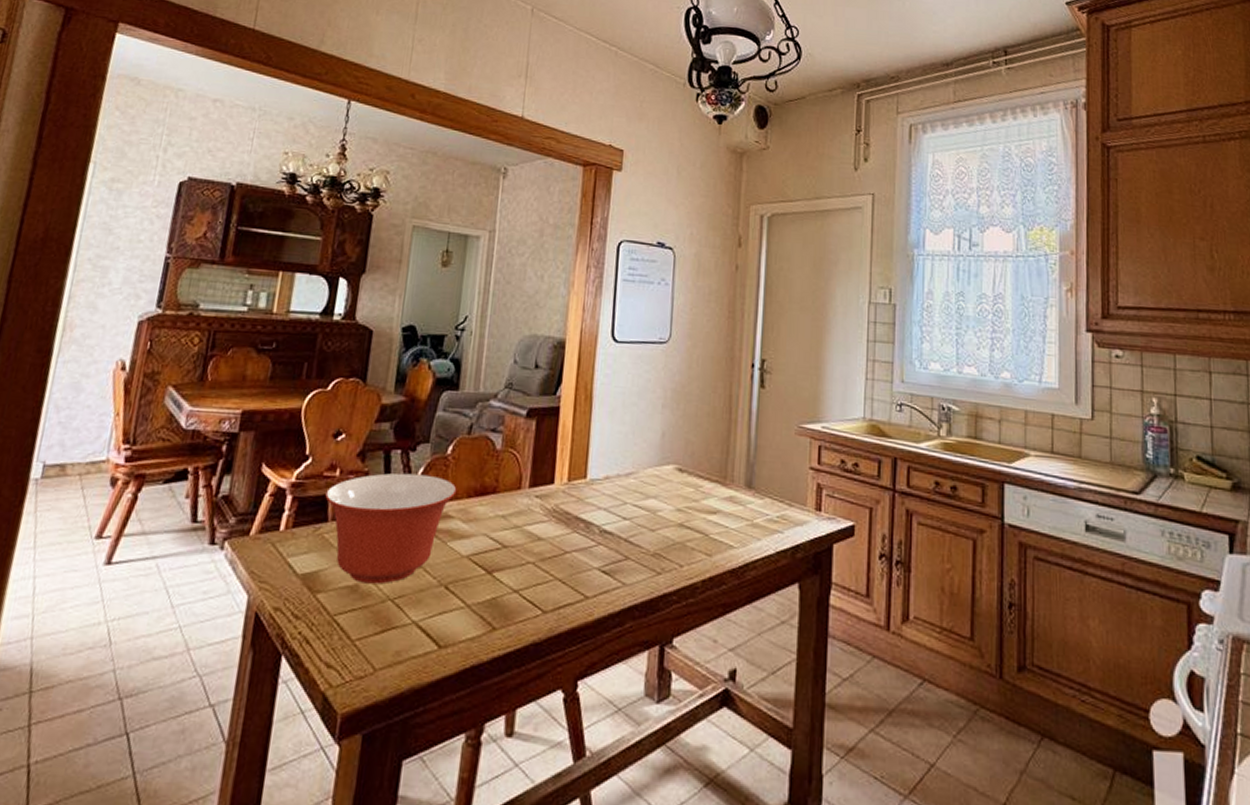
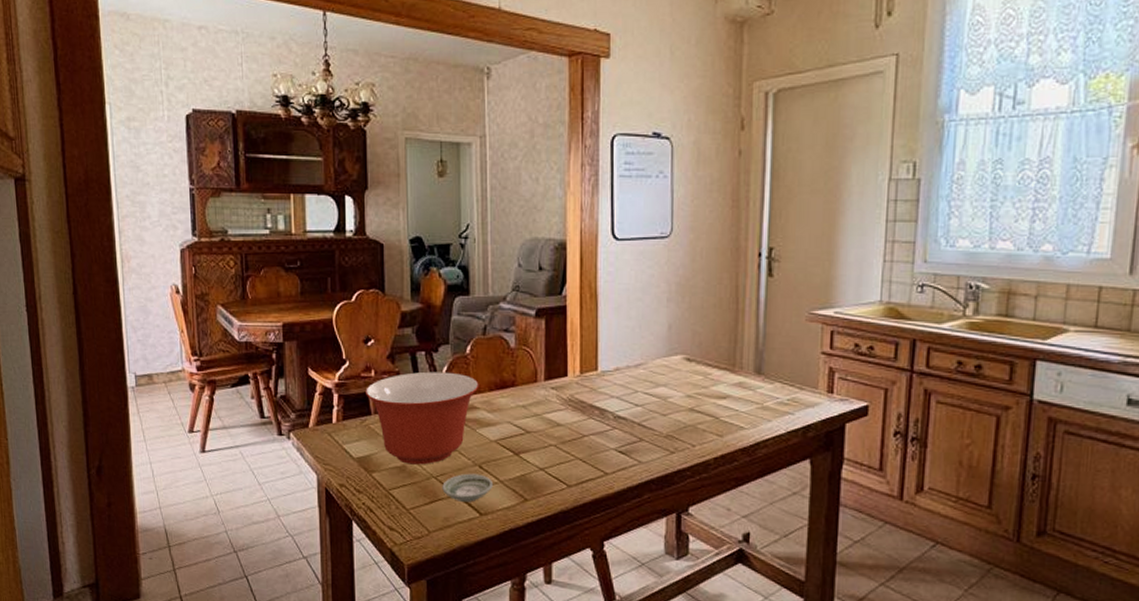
saucer: none [398,595,459,632] -> present [442,473,494,502]

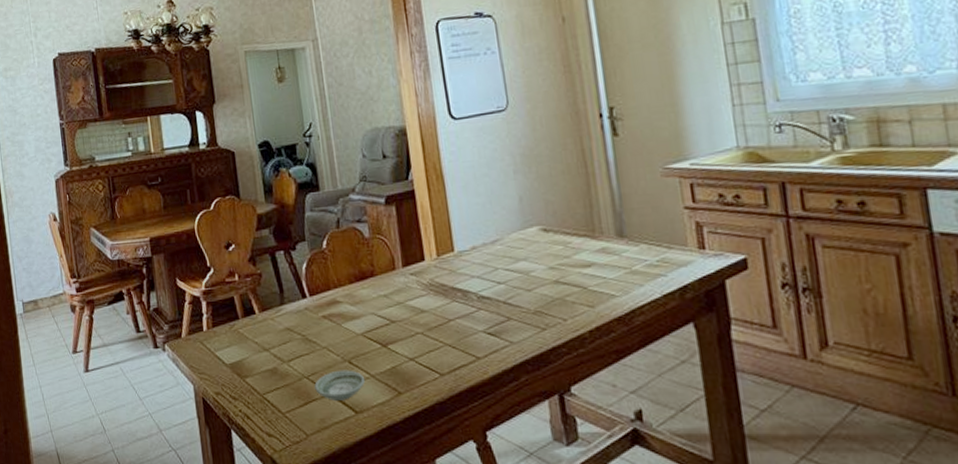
mixing bowl: present [366,371,479,465] -> none [231,268,339,366]

